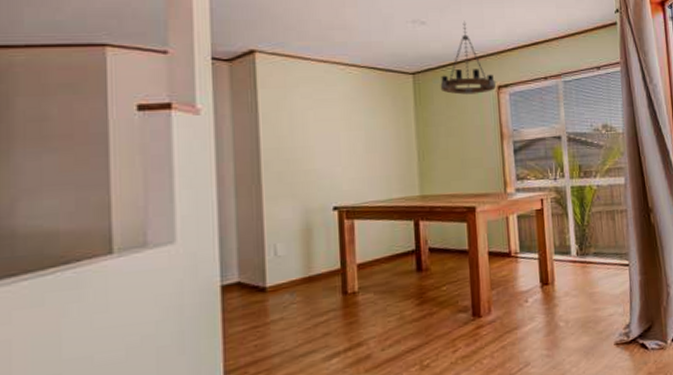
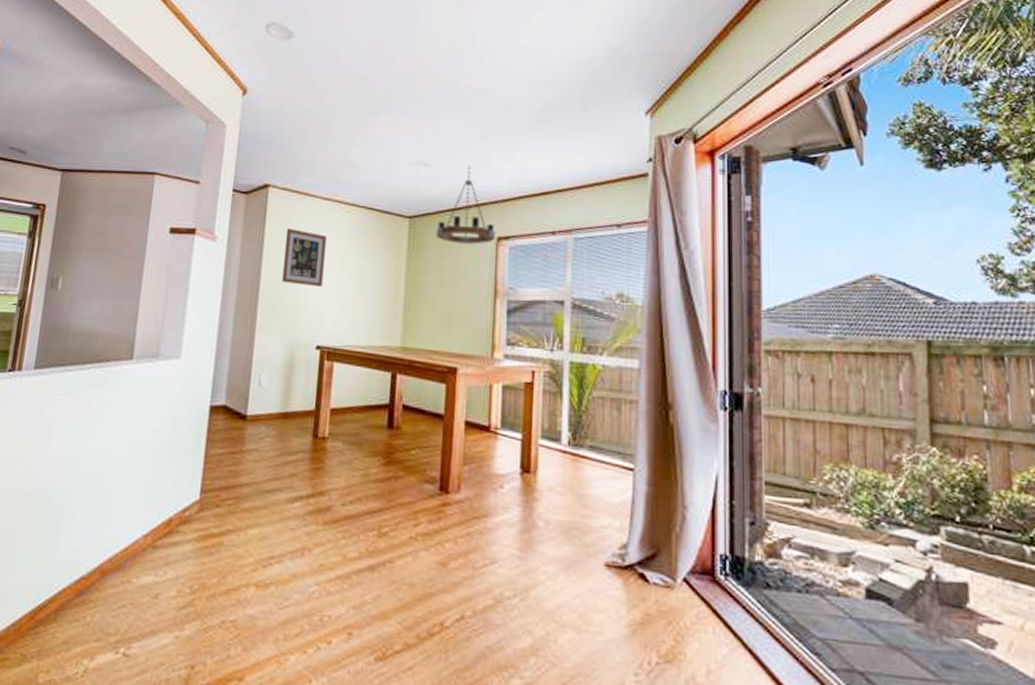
wall art: none [283,94,331,150] -> present [281,228,327,286]

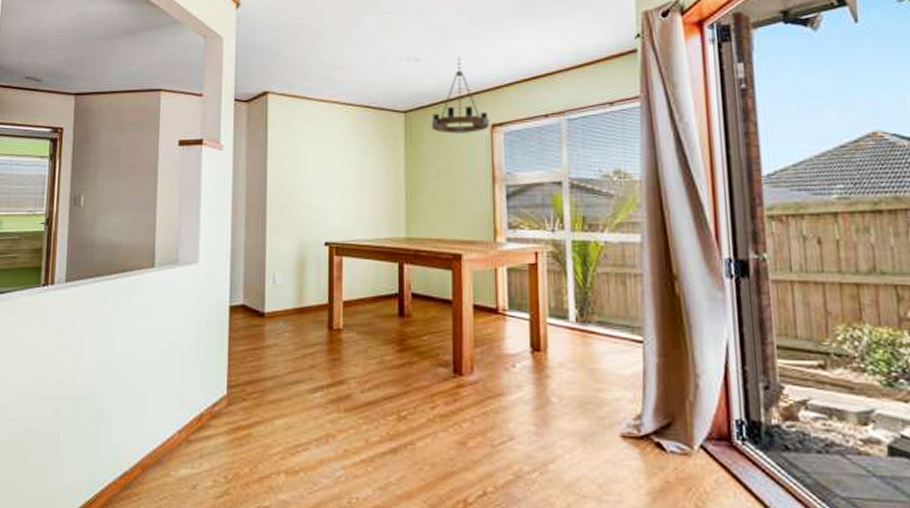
wall art: present [281,228,327,286] -> none [287,132,326,186]

